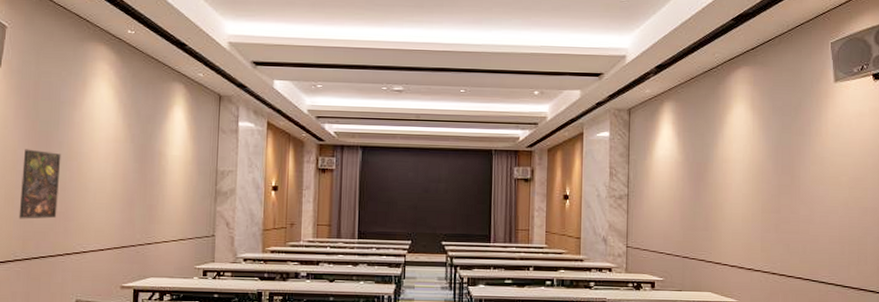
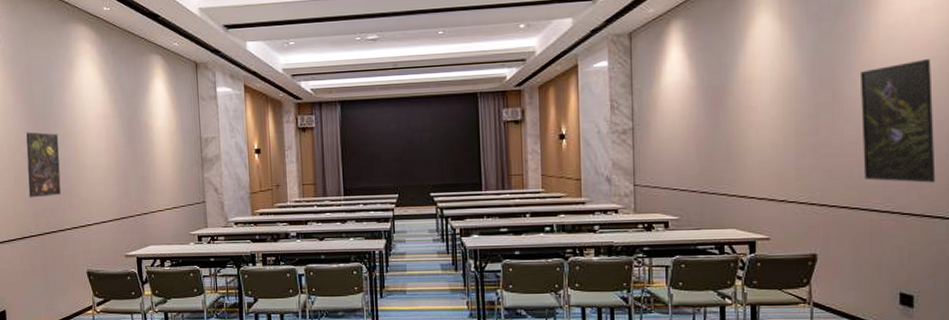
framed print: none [813,155,870,261] -> present [859,59,936,183]

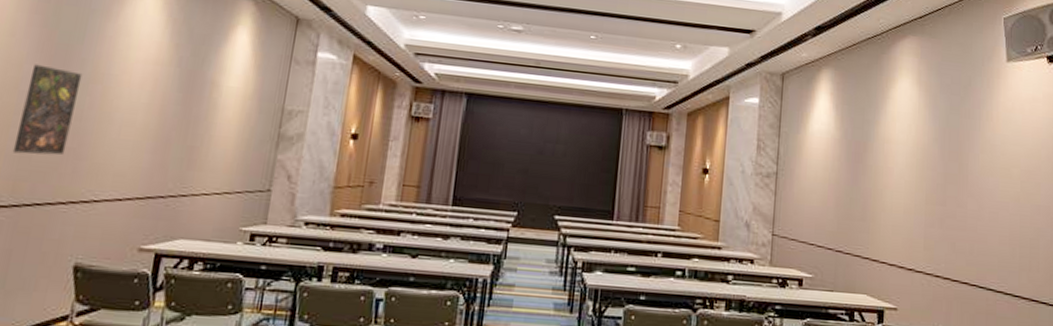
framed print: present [859,59,936,183] -> none [982,145,1042,267]

